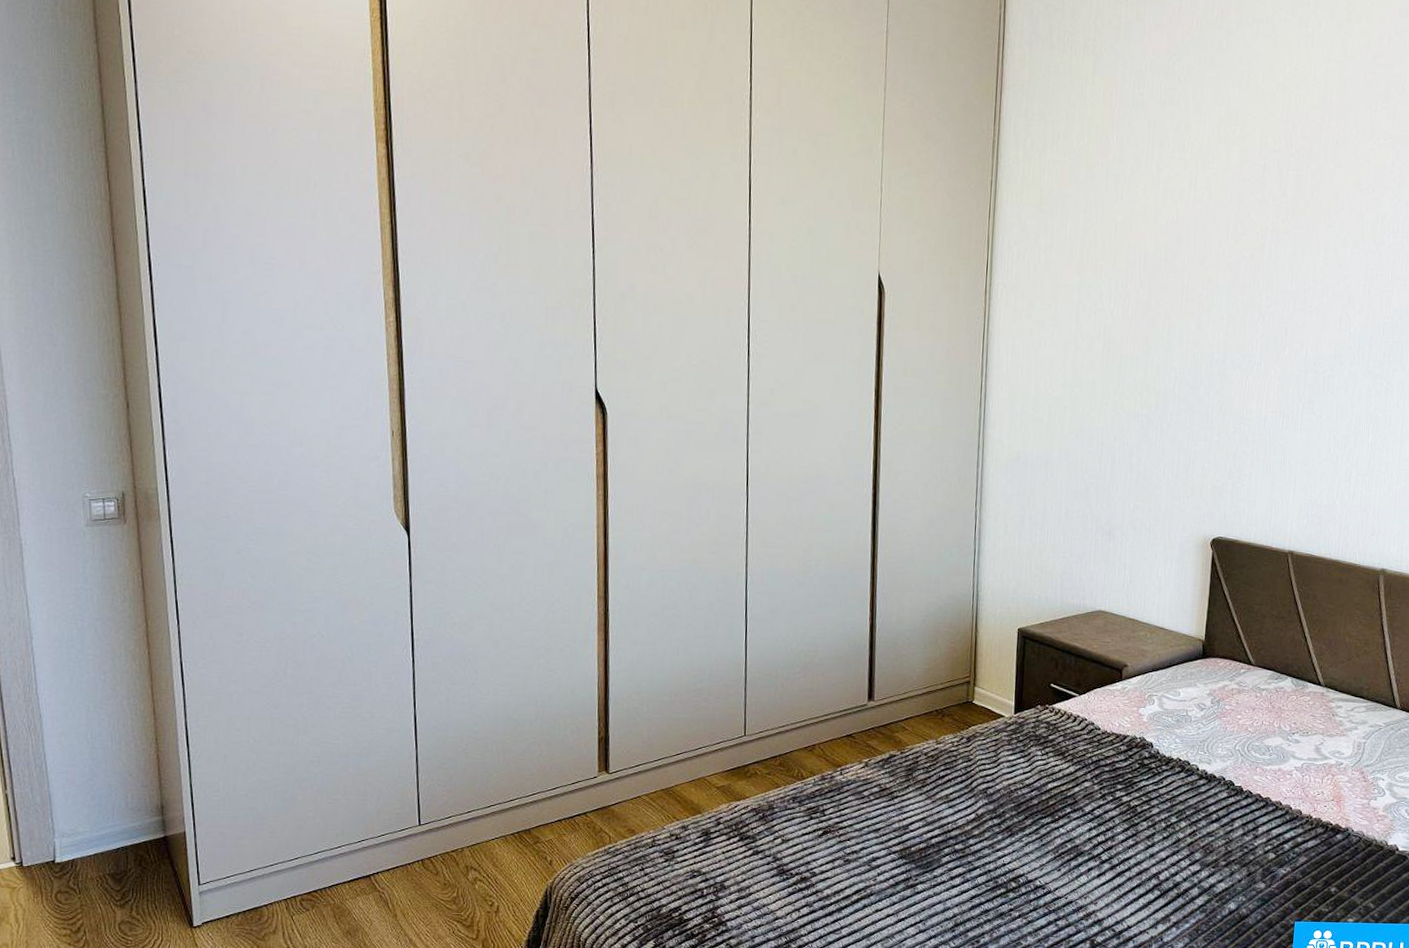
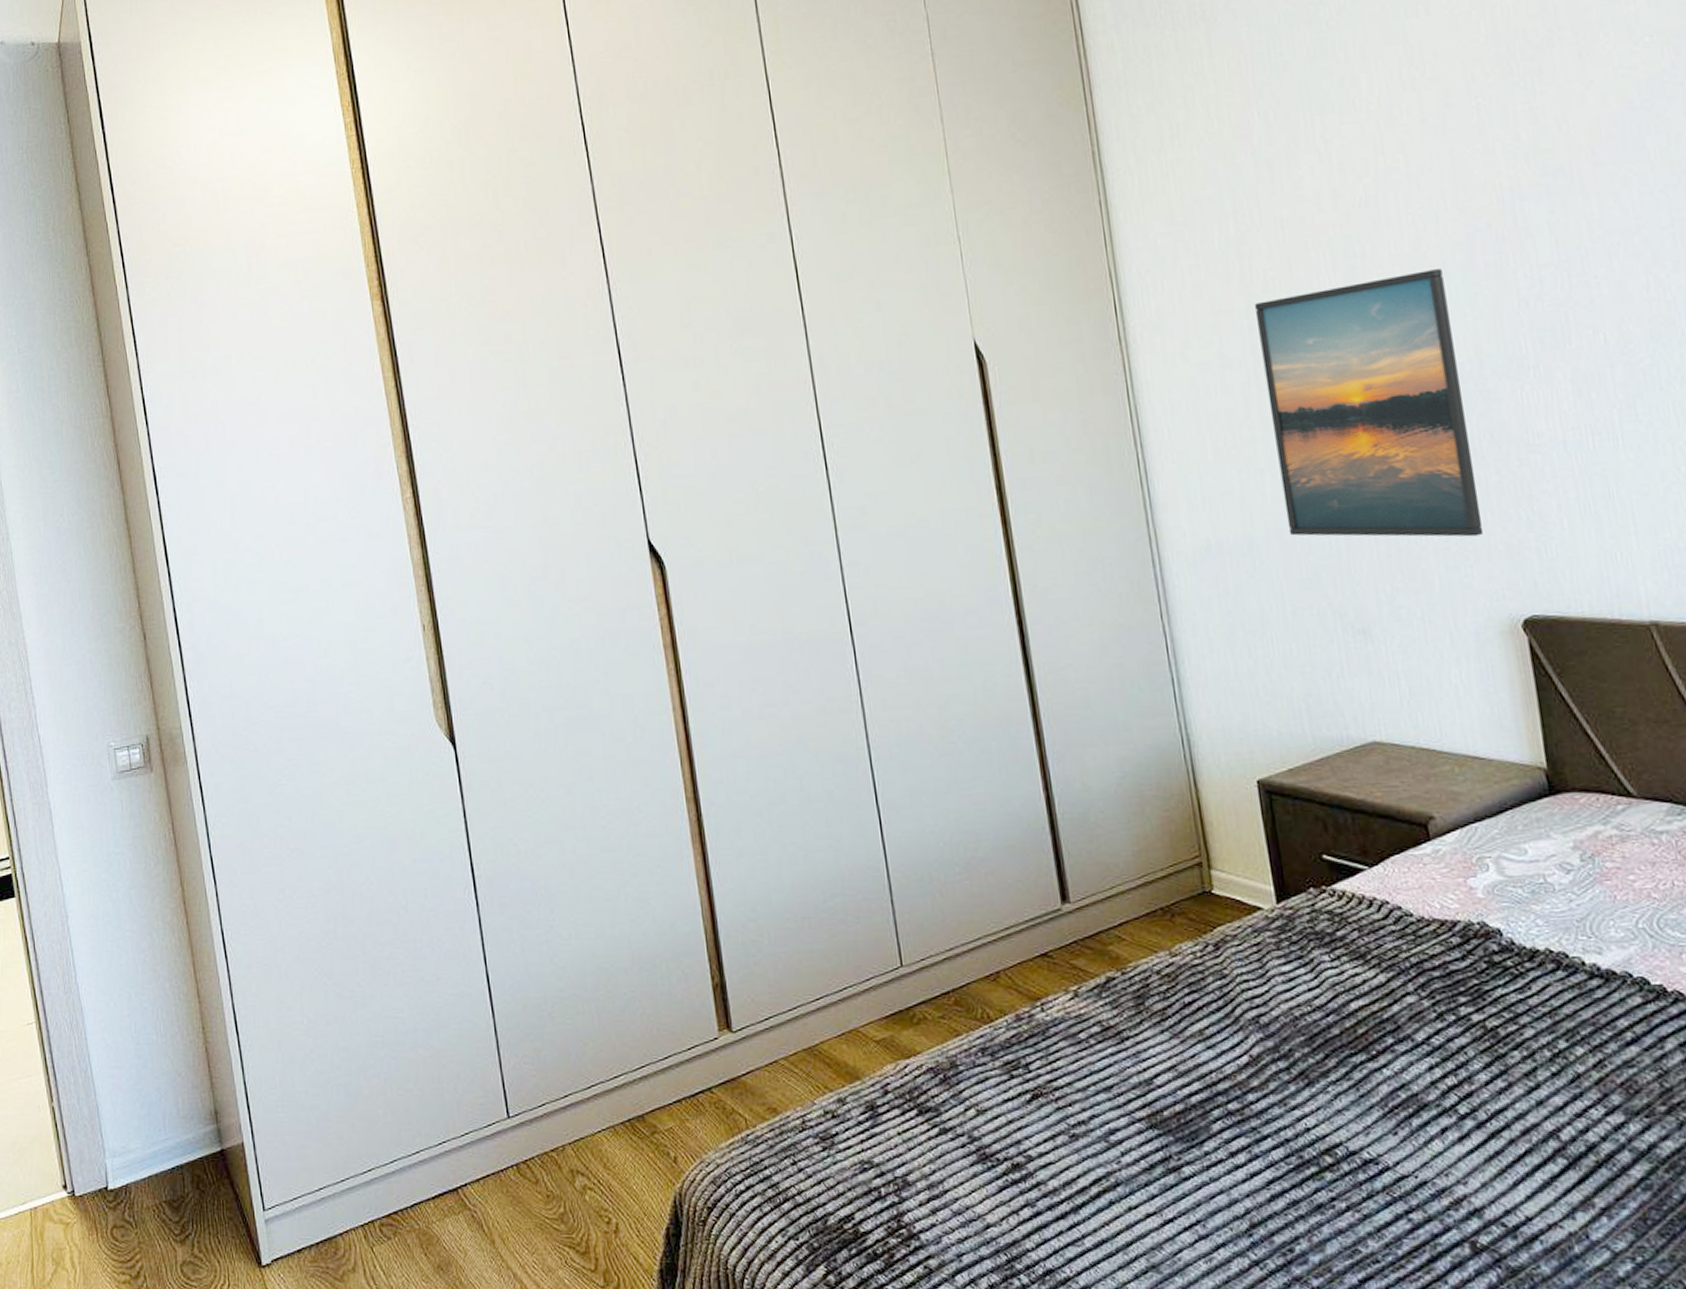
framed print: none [1074,280,1215,477] -> present [1254,269,1484,537]

